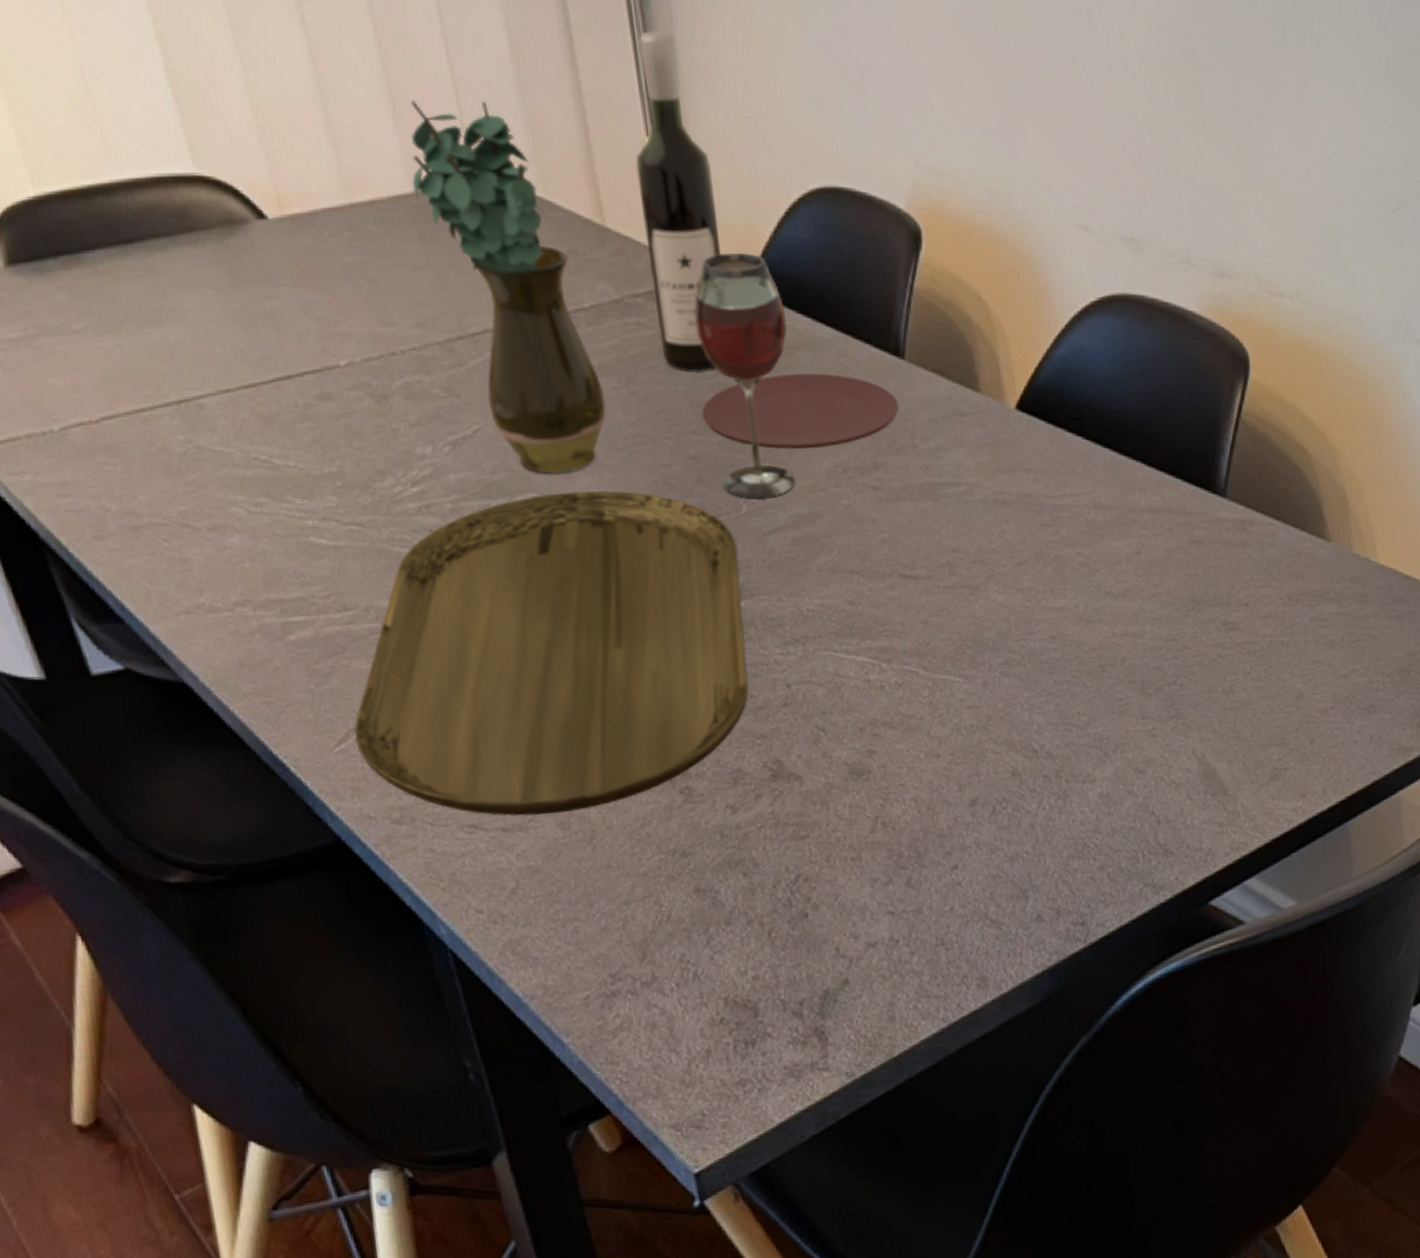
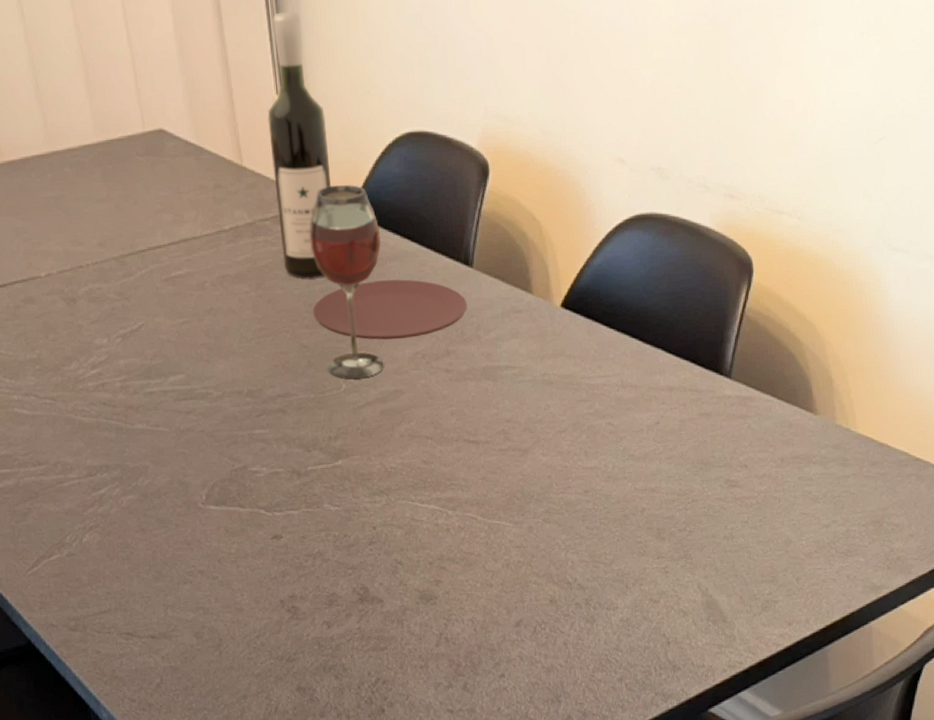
placemat: present [354,490,749,816] -> none [43,372,344,627]
vase: present [410,100,606,474] -> none [98,71,240,359]

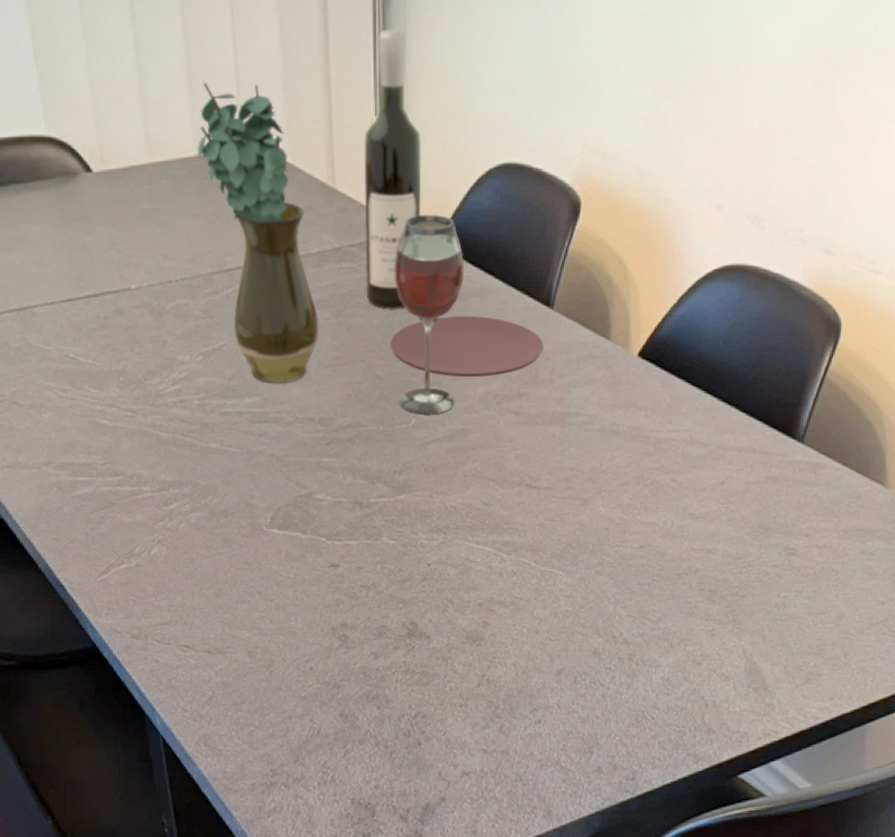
vase: none [98,71,240,359] -> present [197,82,319,383]

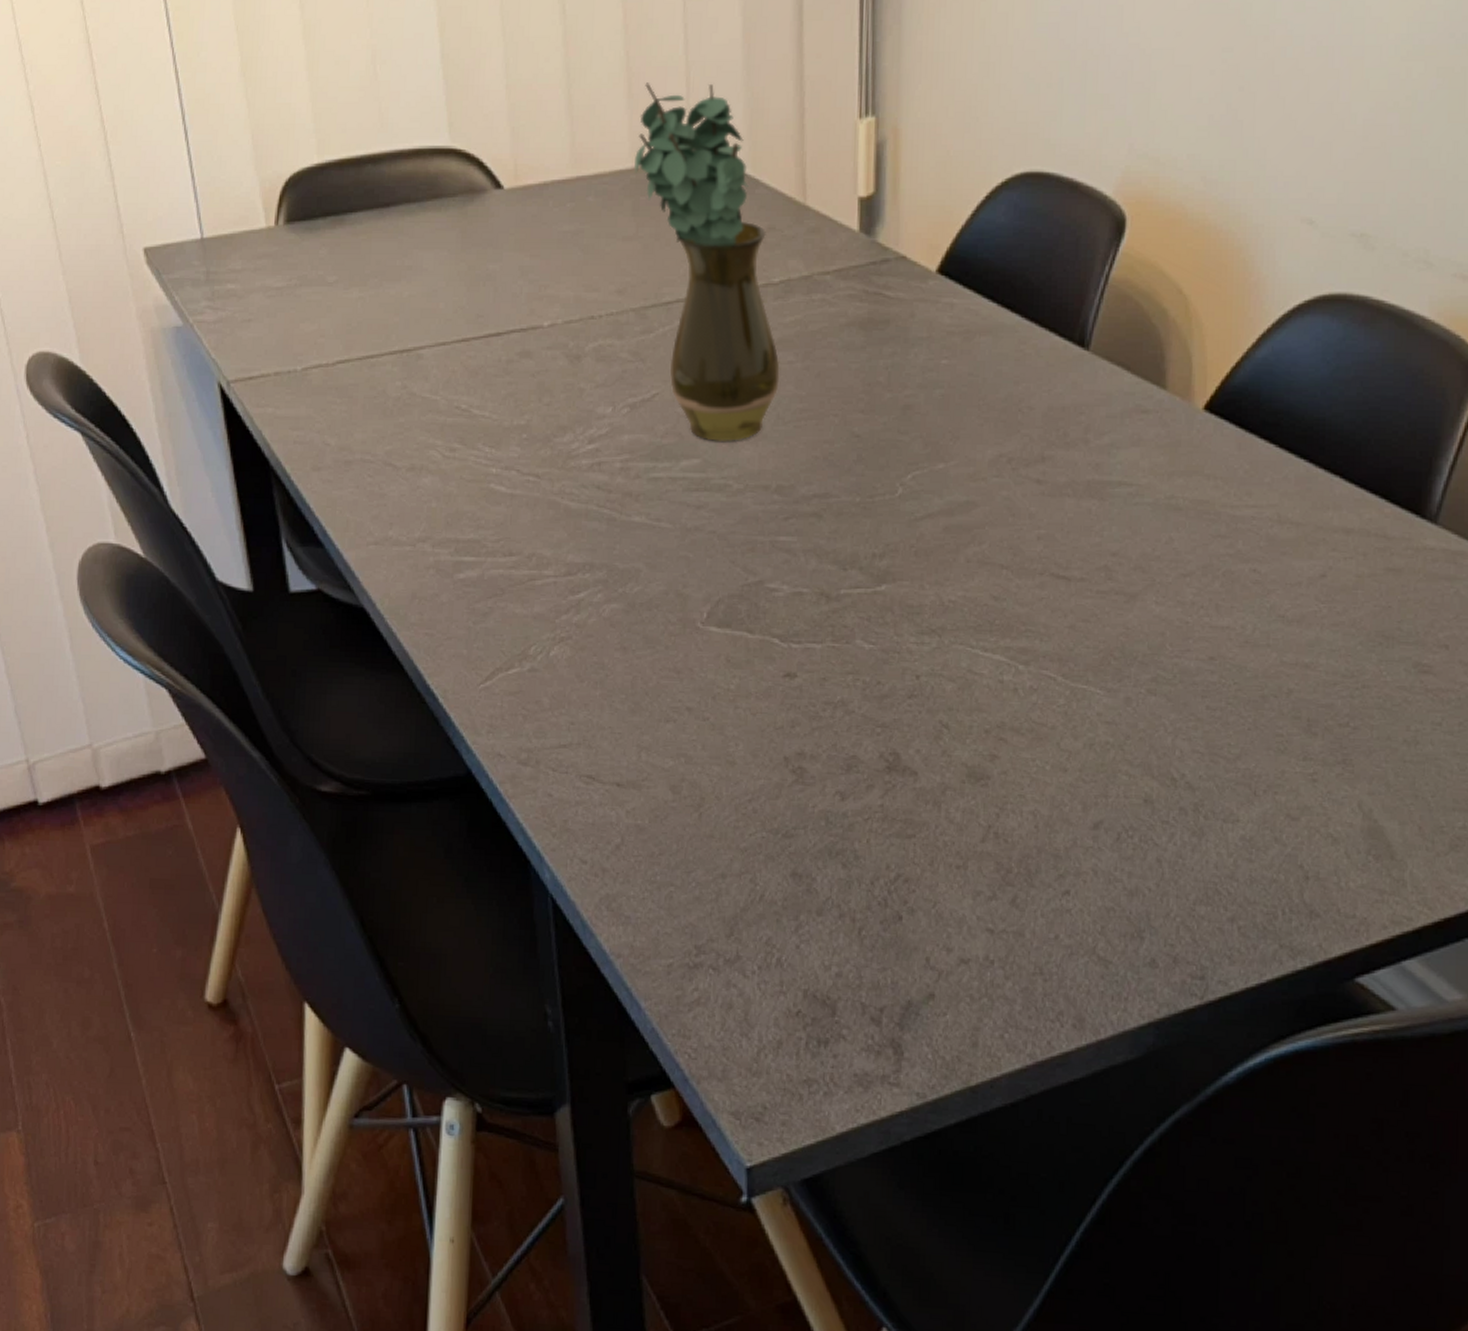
bottle: present [364,28,421,309] -> none [841,15,918,350]
plate: present [390,315,543,377] -> none [872,358,1076,435]
wineglass: present [394,214,464,415] -> none [879,234,971,483]

